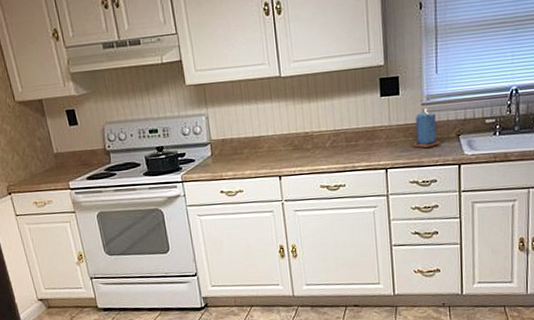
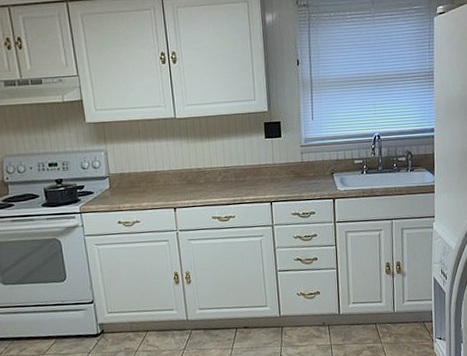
candle: present [411,108,441,149] -> none [292,150,318,184]

